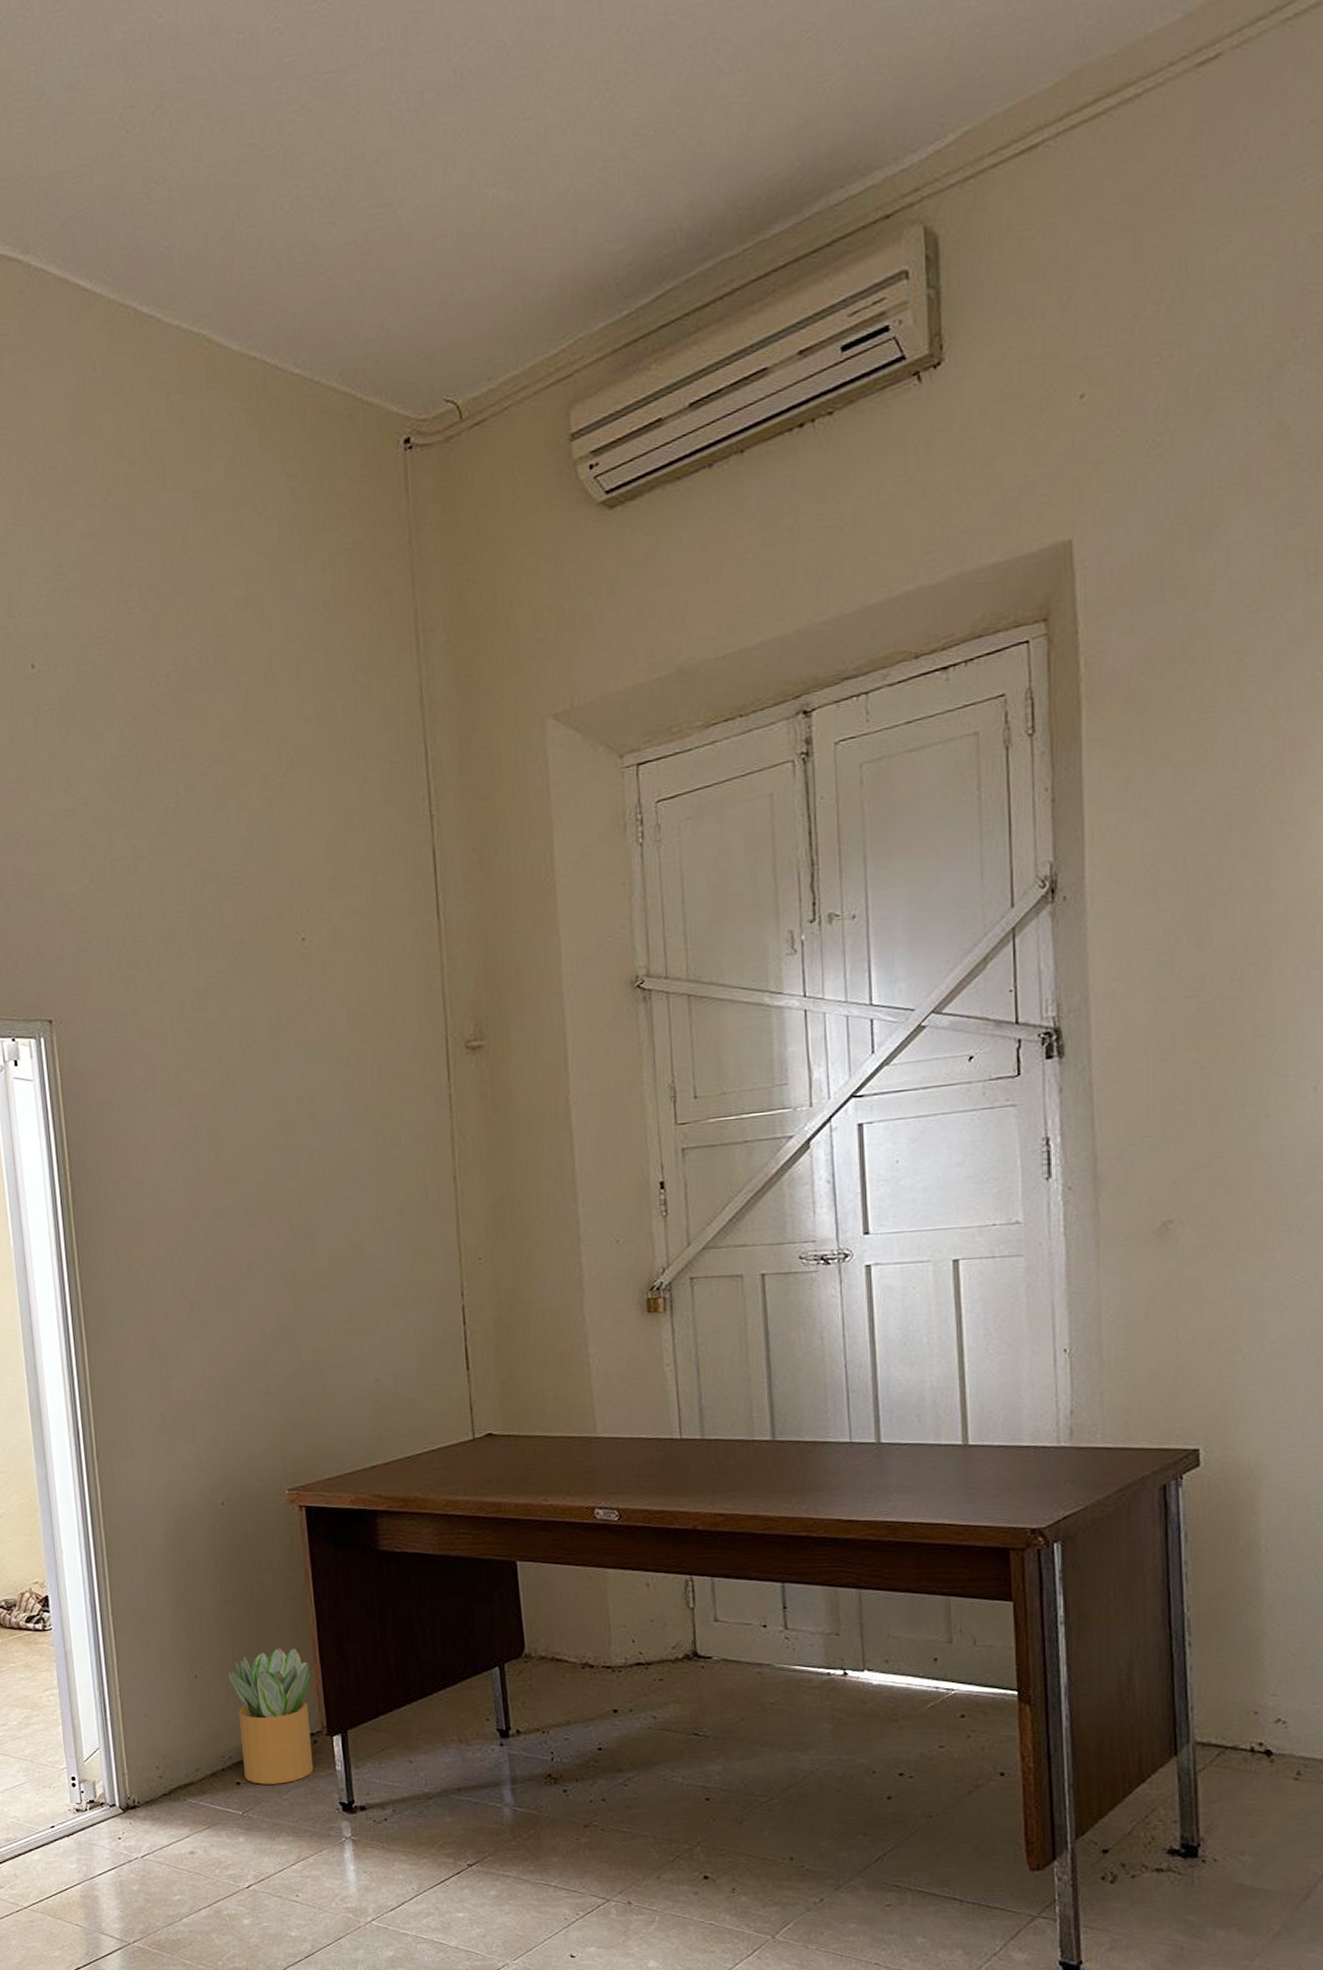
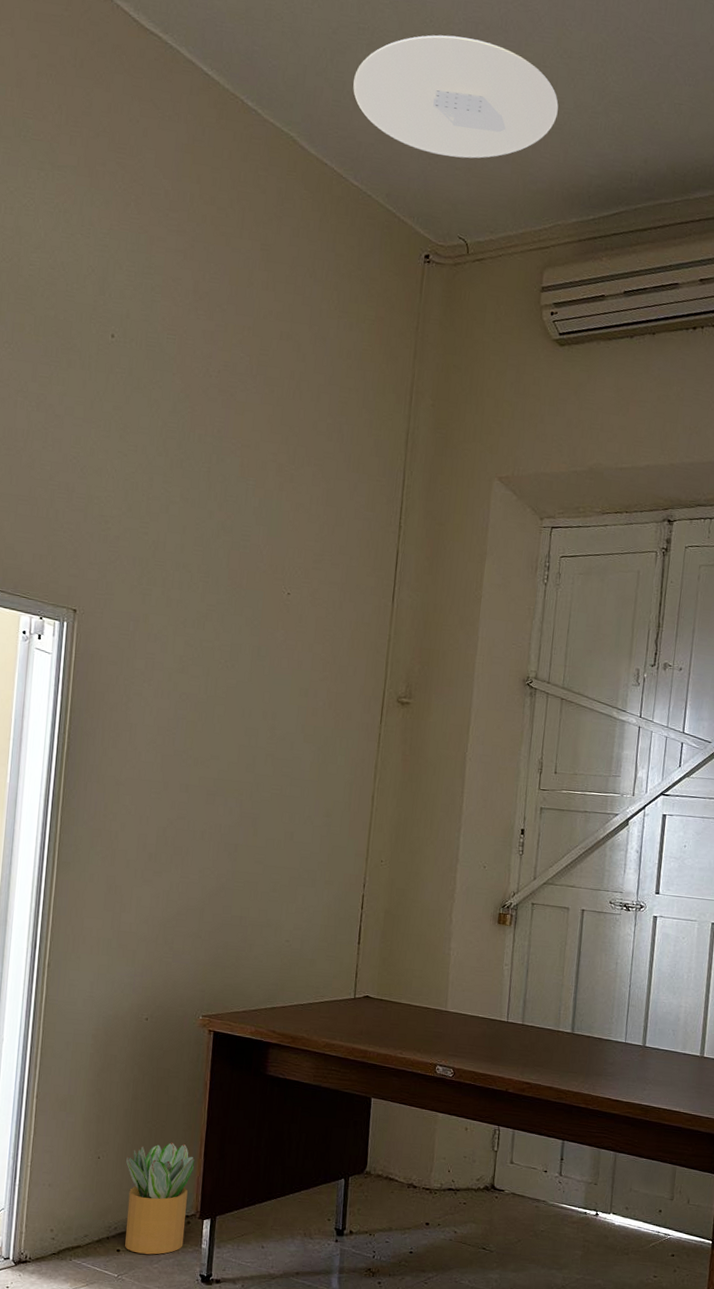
ceiling light: none [270,112,554,298] -> present [353,35,559,159]

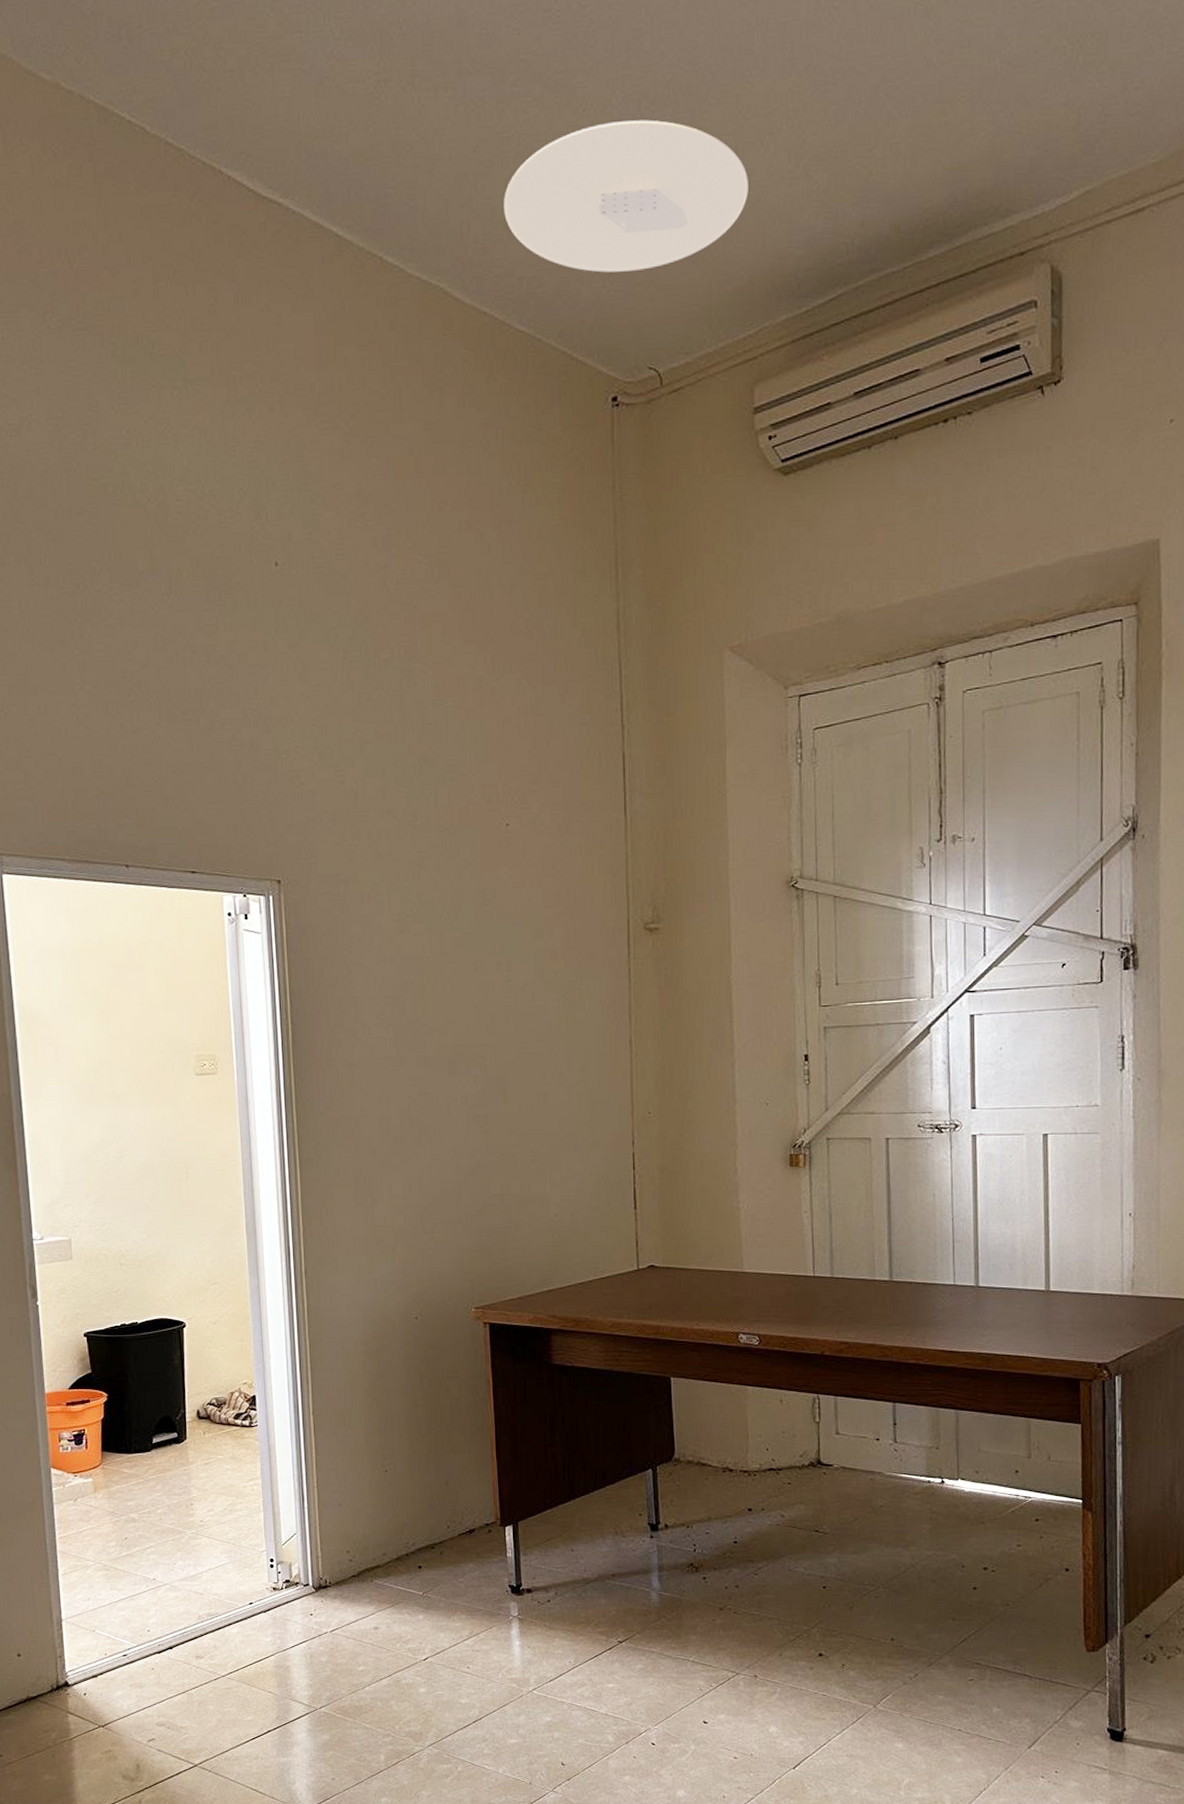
potted plant: present [125,1142,194,1255] -> none [415,1447,487,1568]

